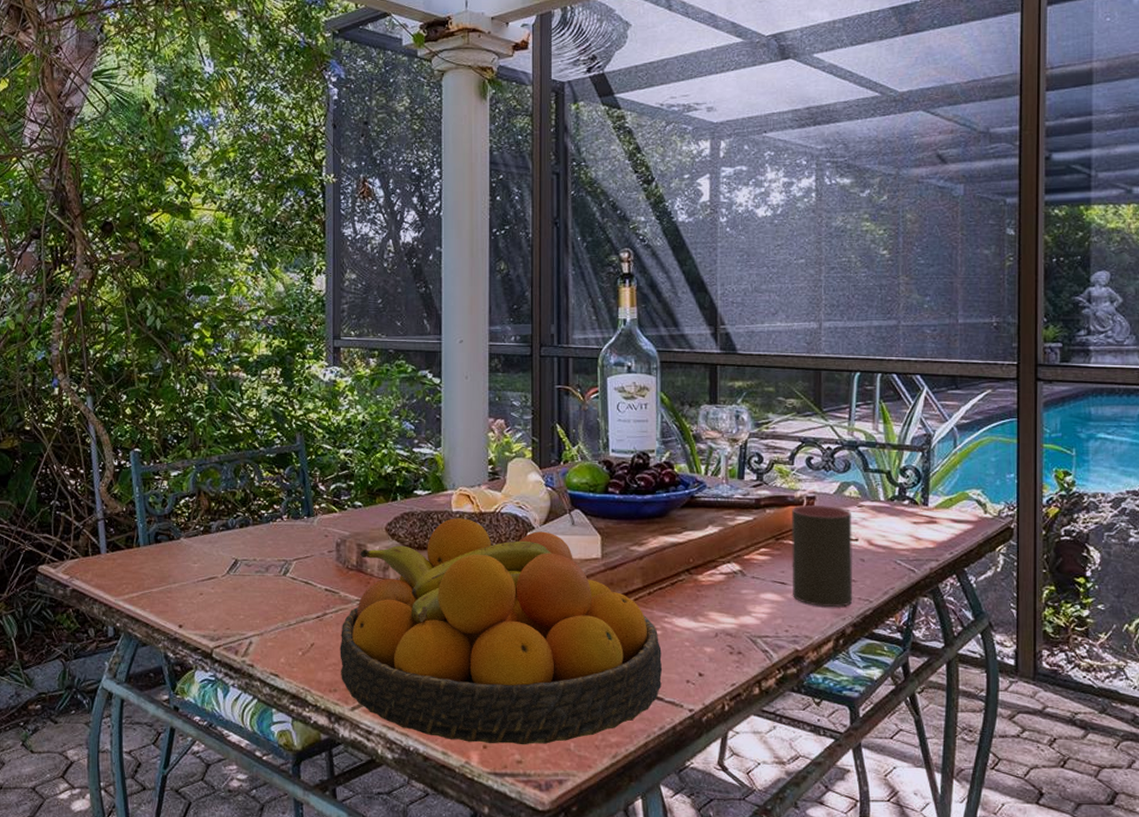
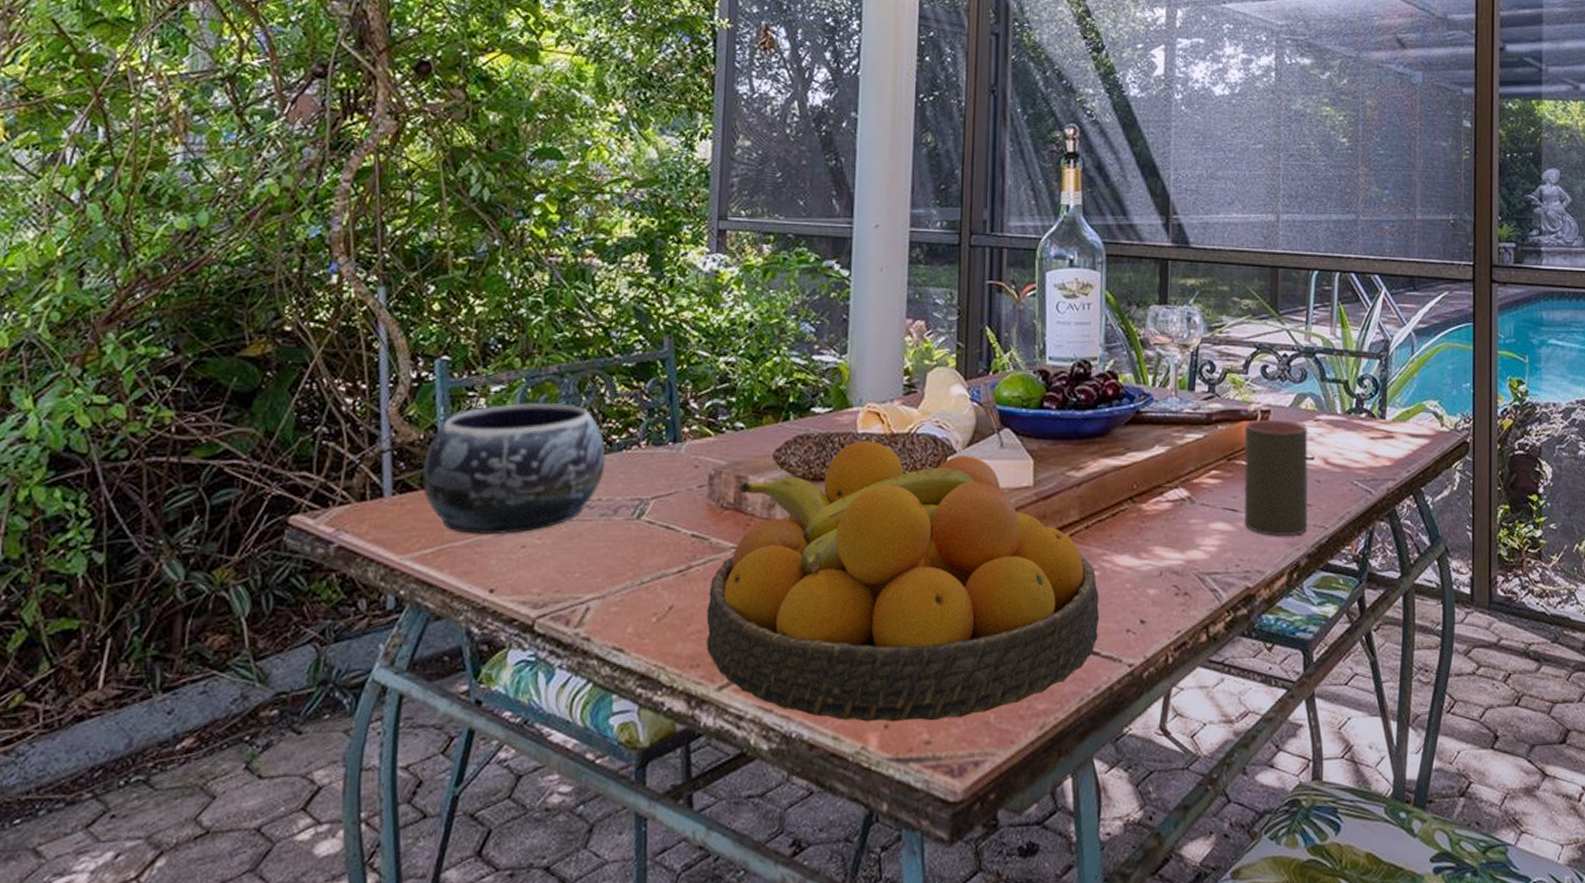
decorative bowl: none [125,484,258,584] -> present [421,402,606,534]

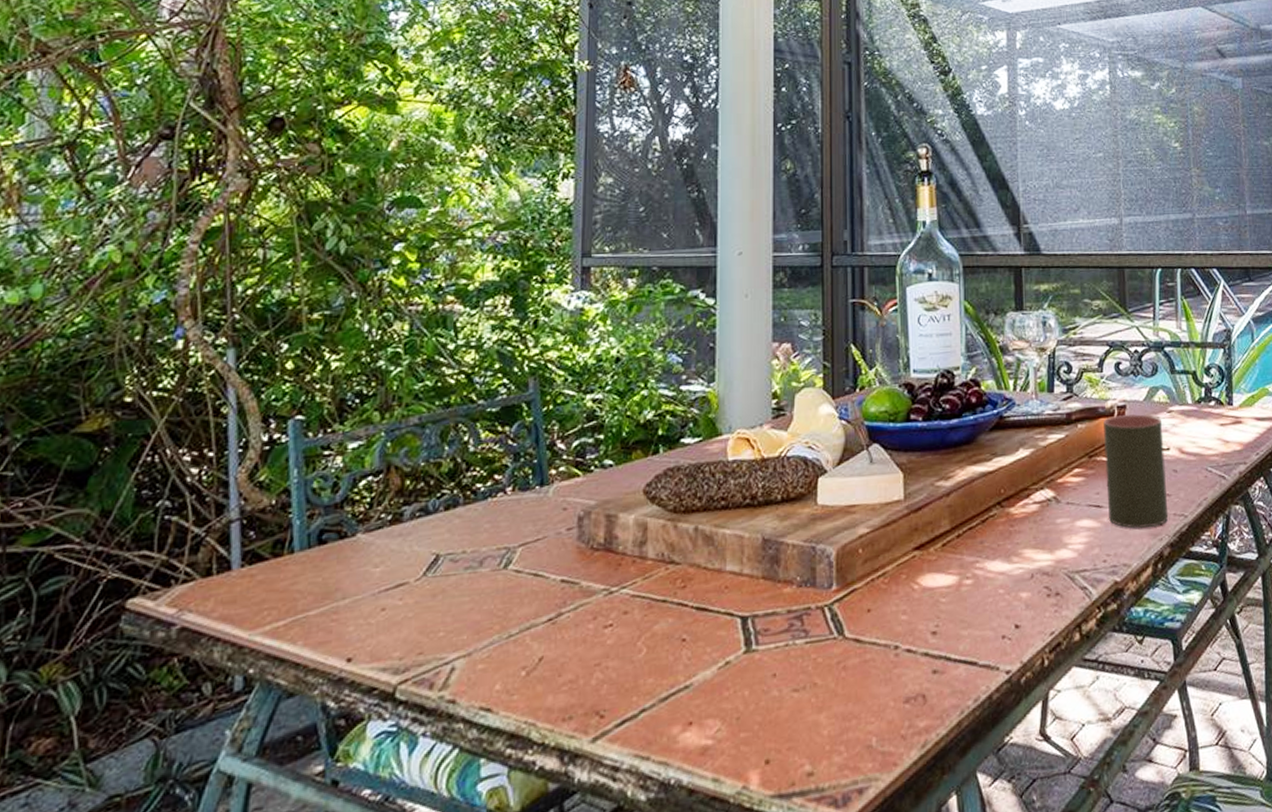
decorative bowl: present [421,402,606,534] -> none [272,455,470,602]
fruit bowl: present [706,441,1100,723] -> none [578,467,976,760]

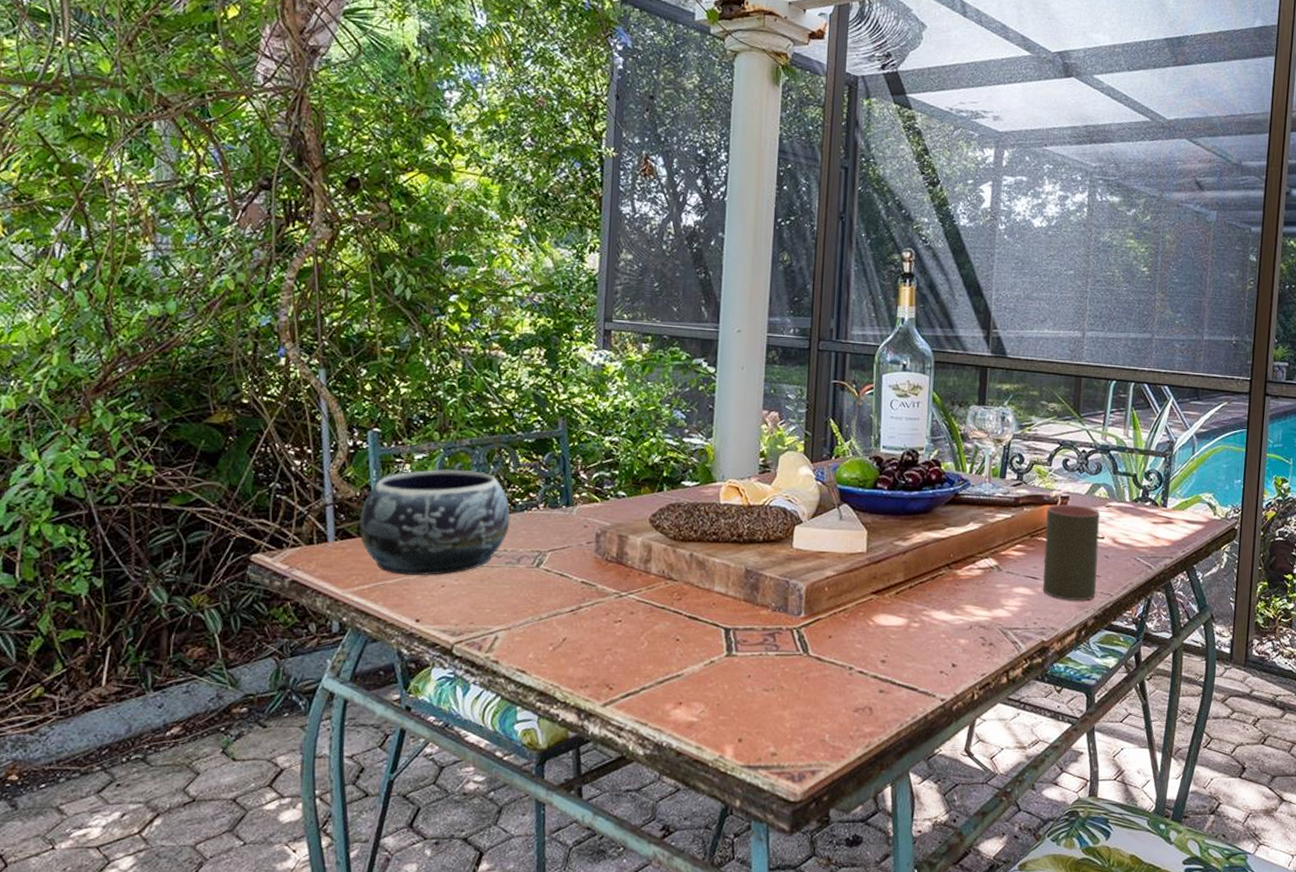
decorative bowl: none [272,455,470,602] -> present [358,469,510,575]

